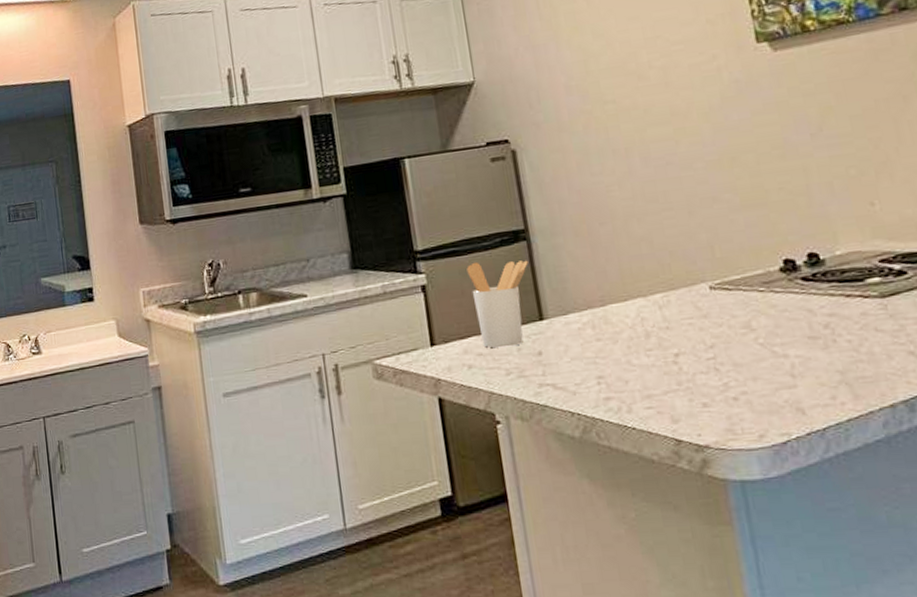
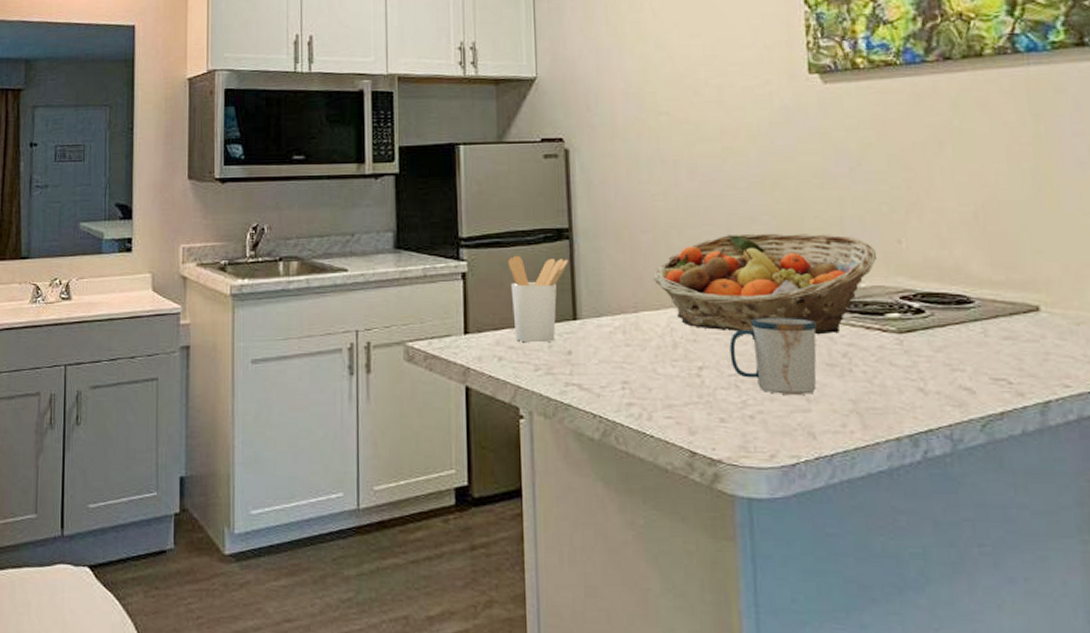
fruit basket: none [617,204,850,315] -> present [653,233,877,335]
mug: none [703,293,800,373] -> present [729,316,817,395]

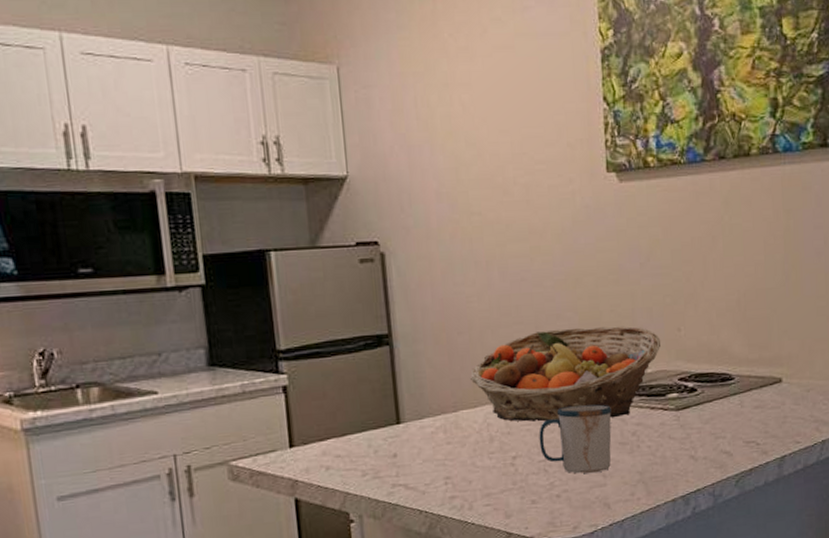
utensil holder: present [508,255,568,343] -> none [329,364,390,450]

